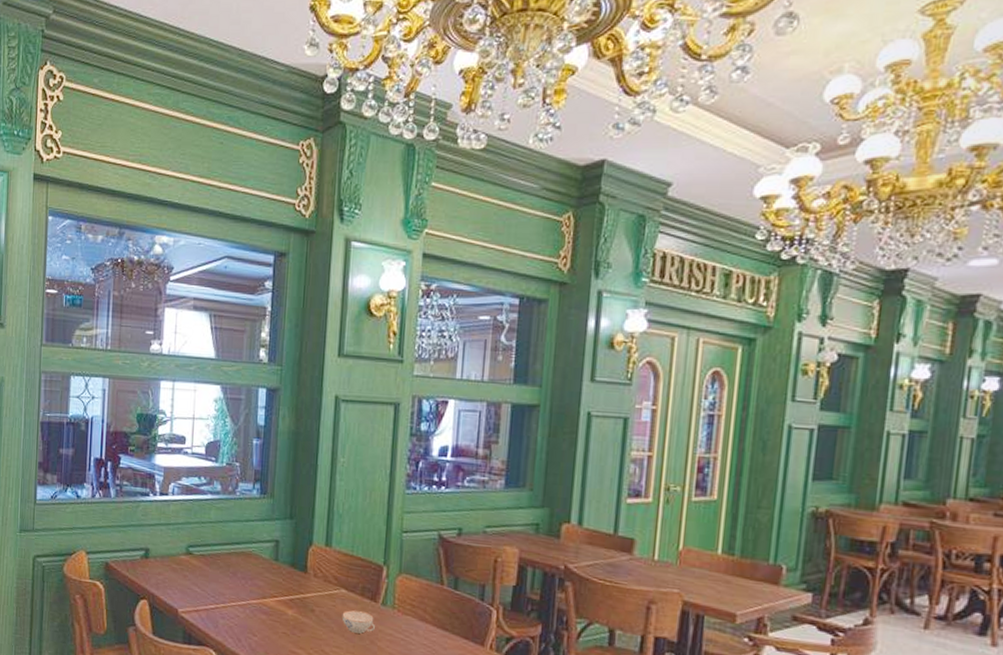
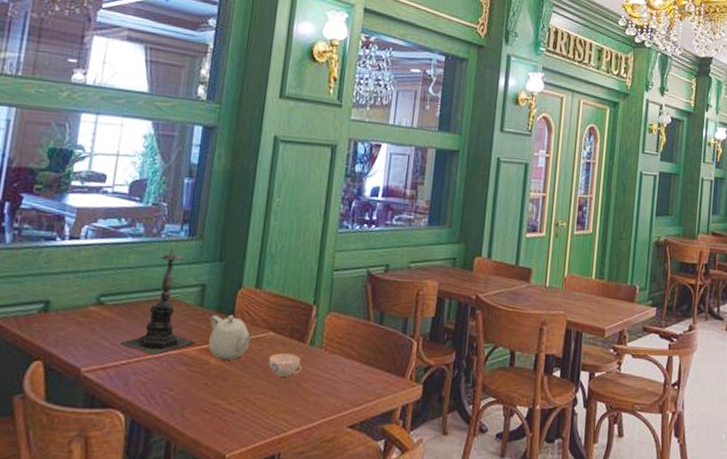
candle holder: none [209,505,274,603] -> present [121,248,196,355]
teapot: none [284,570,327,613] -> present [208,315,254,360]

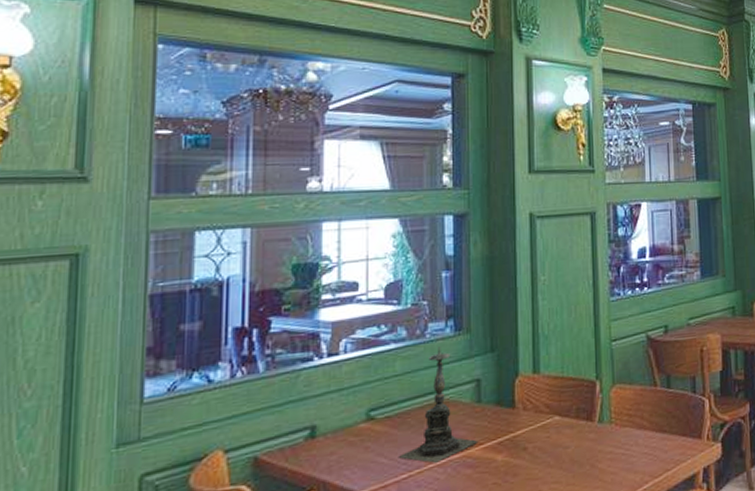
teapot: present [208,315,254,360] -> none [491,406,539,455]
teacup: present [268,353,302,377] -> none [557,435,594,461]

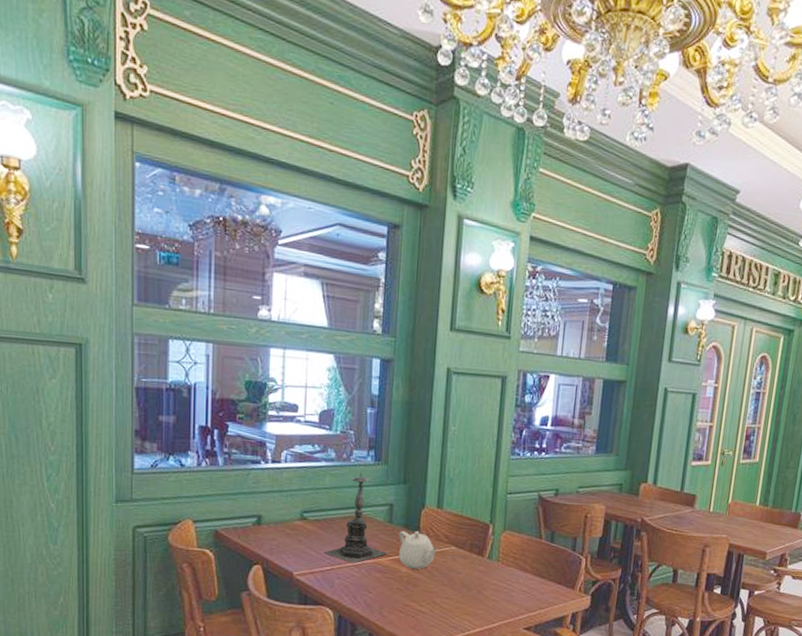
teapot: none [491,406,539,455] -> present [398,531,438,569]

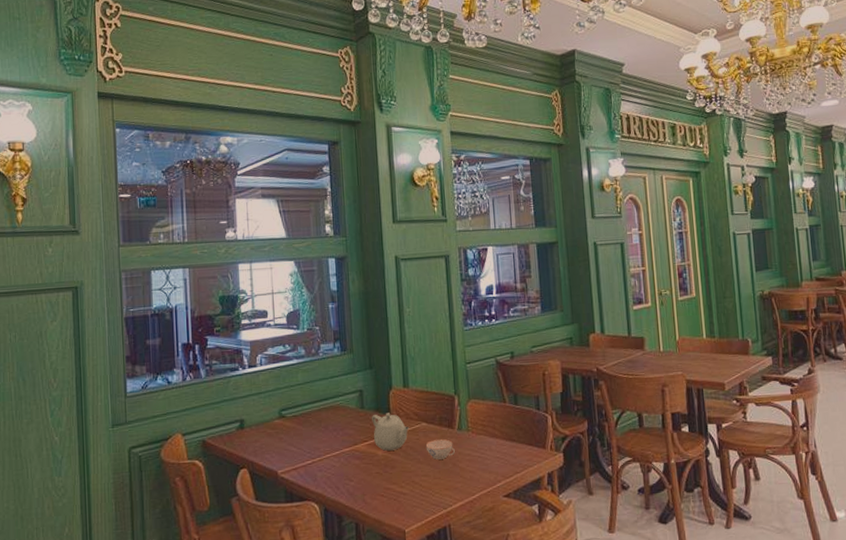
candle holder: present [325,471,388,563] -> none [305,363,364,454]
teacup: none [452,565,481,585] -> present [425,439,455,460]

